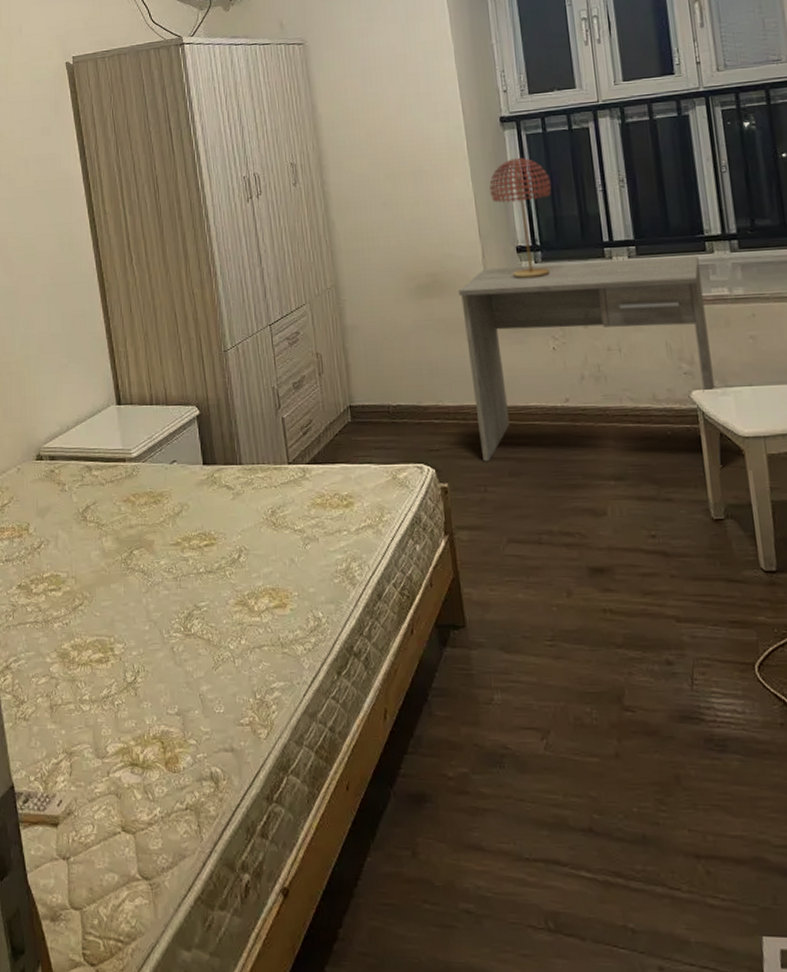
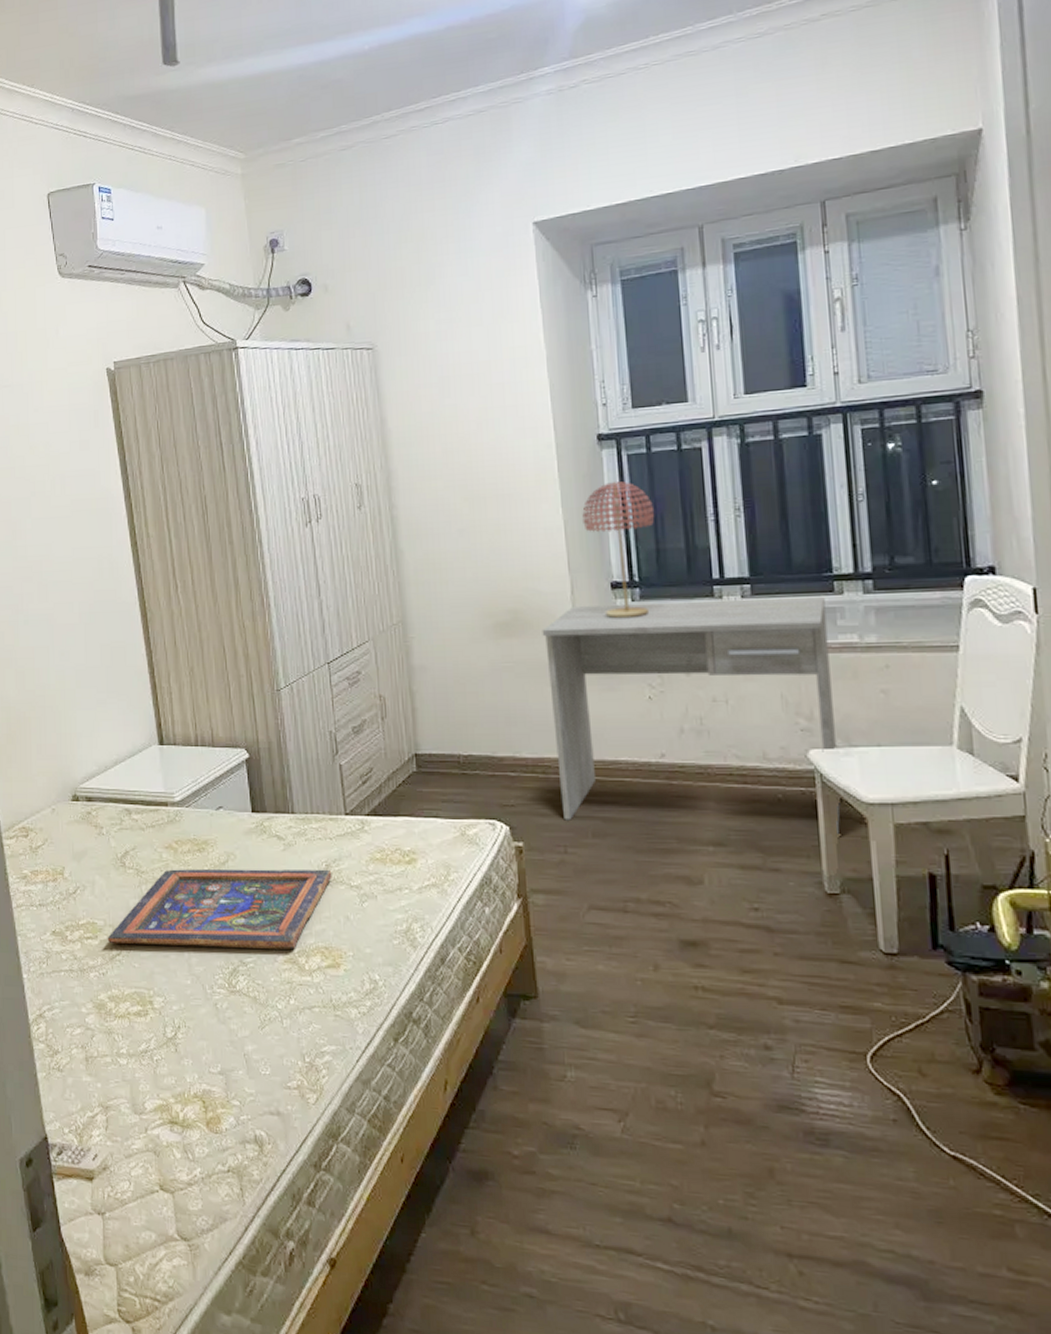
painted panel: none [70,515,278,595] -> present [107,868,332,950]

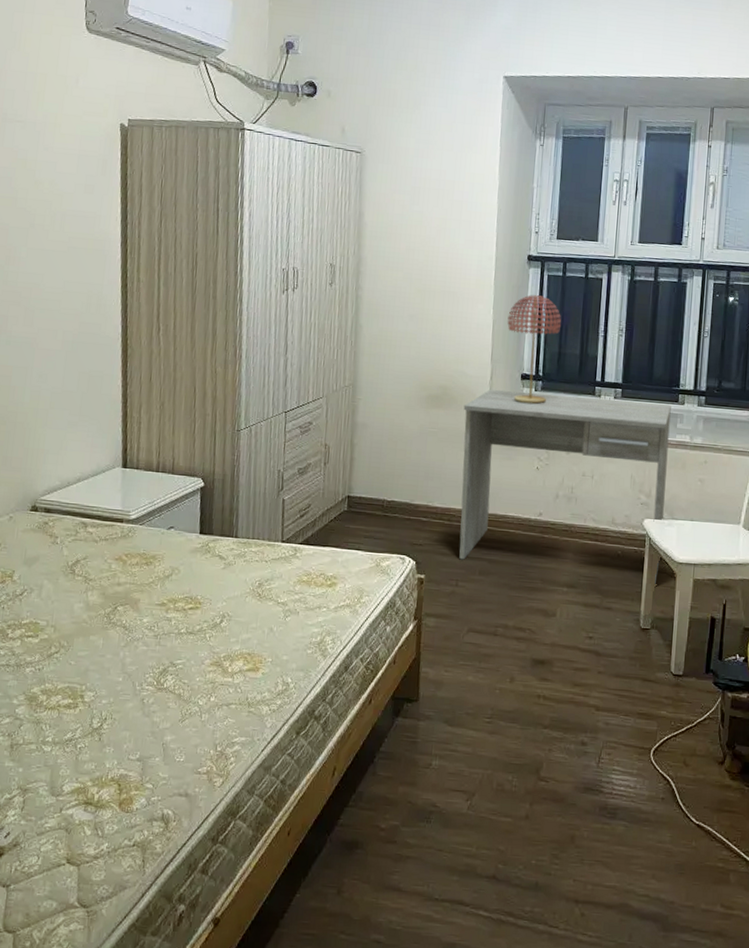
painted panel: present [107,868,332,950] -> none [47,578,263,654]

